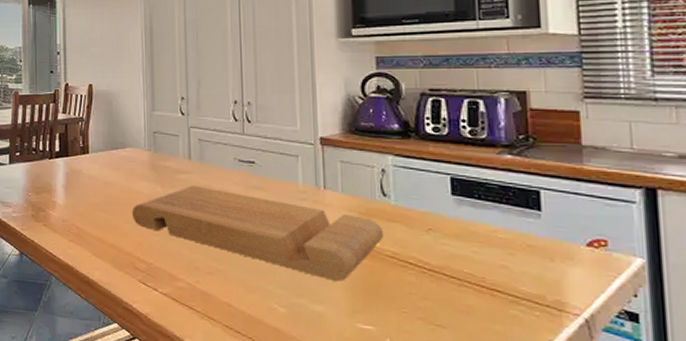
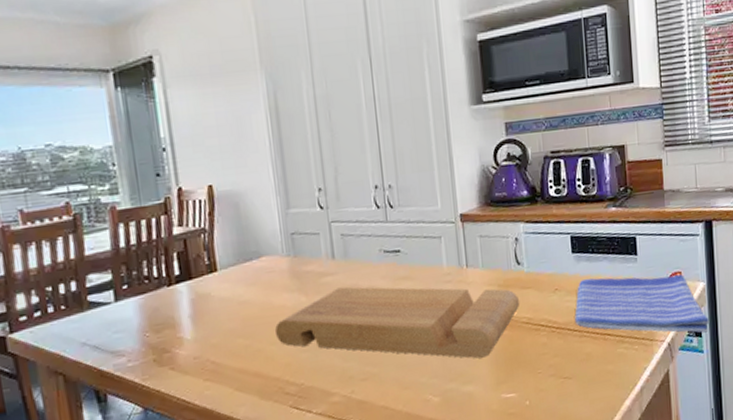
dish towel: none [453,225,652,319] -> present [575,274,710,333]

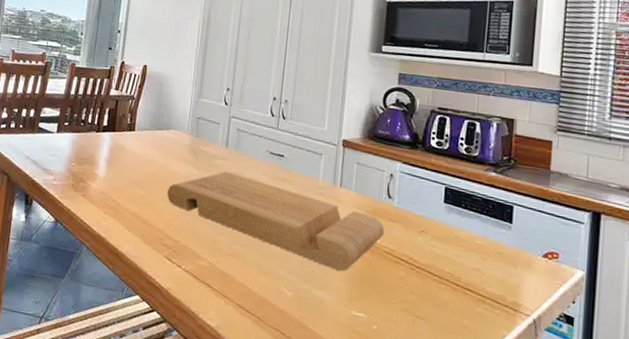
dish towel: present [575,274,710,333] -> none [436,230,585,323]

